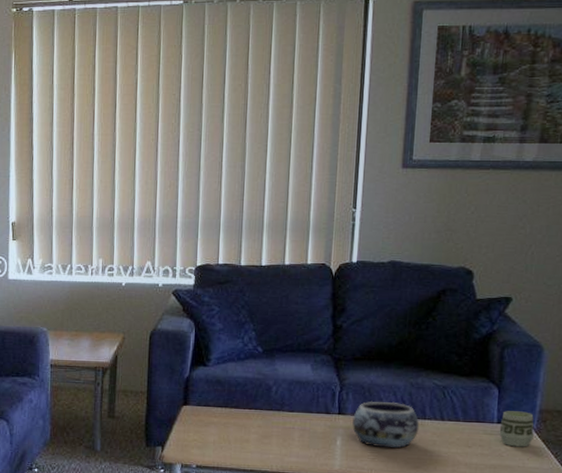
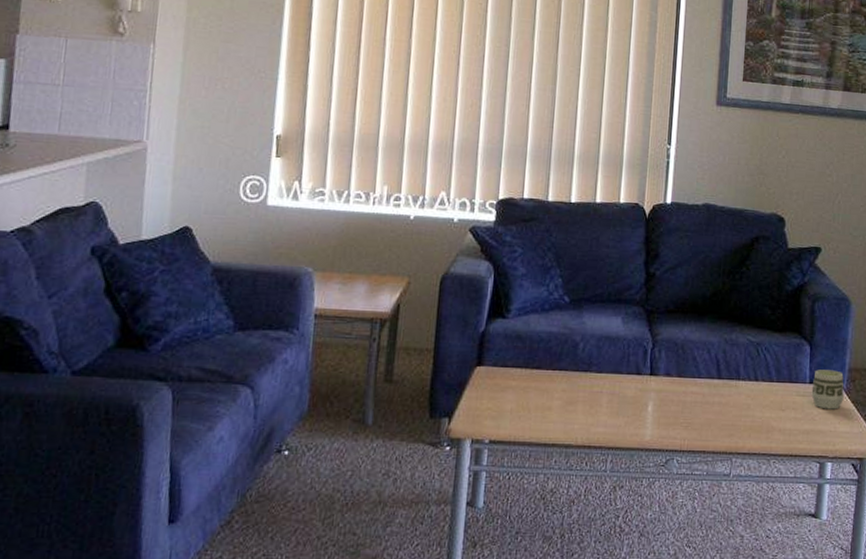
decorative bowl: present [352,401,420,449] -> none [665,360,734,414]

